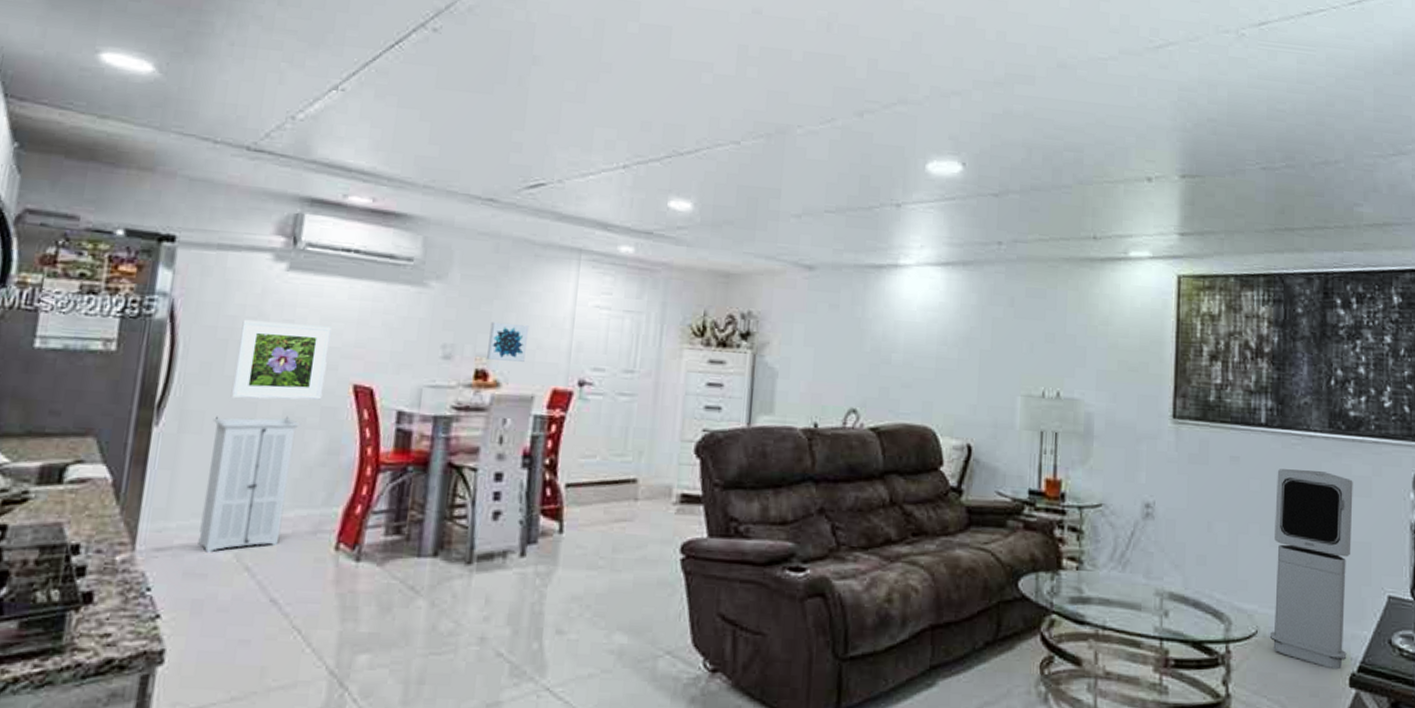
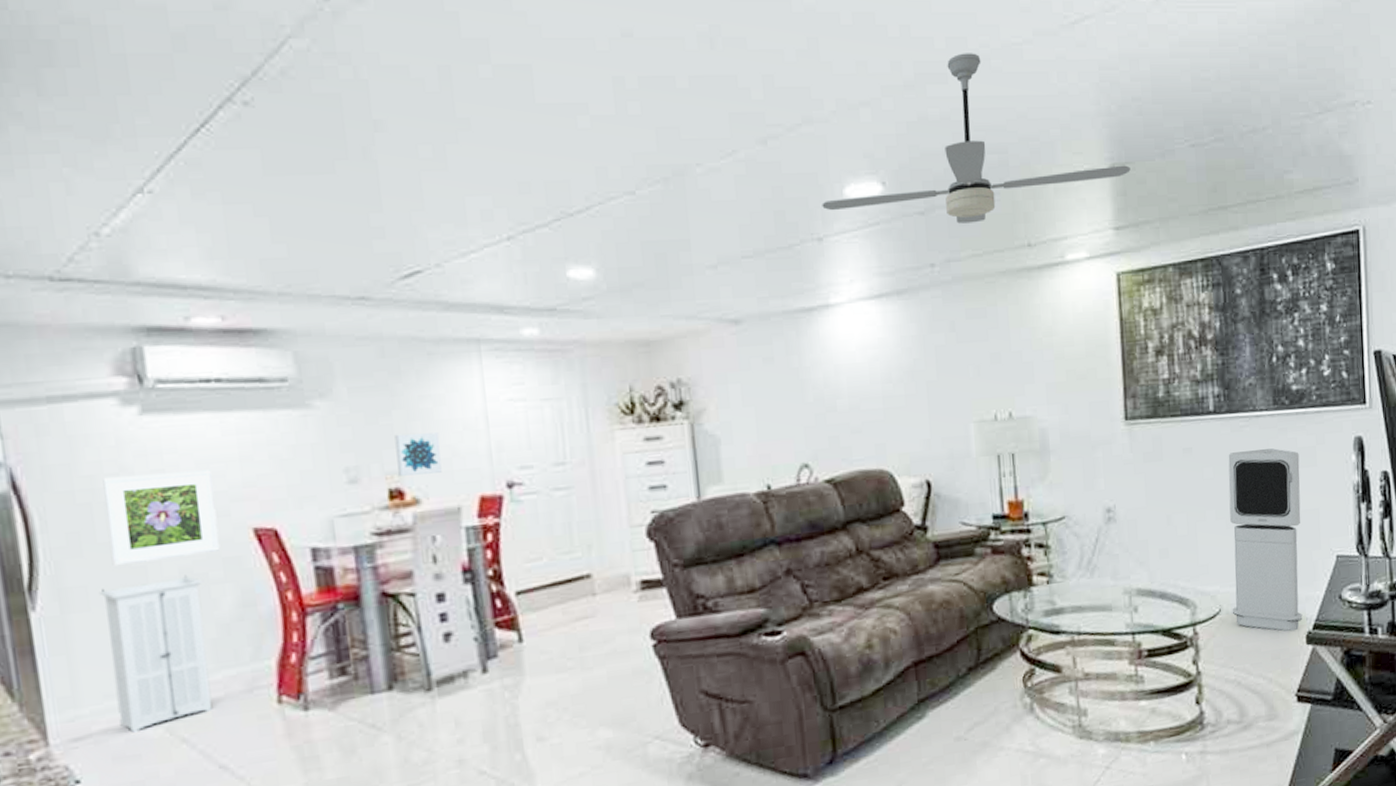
ceiling fan: none [904,61,1200,211] -> present [822,53,1131,224]

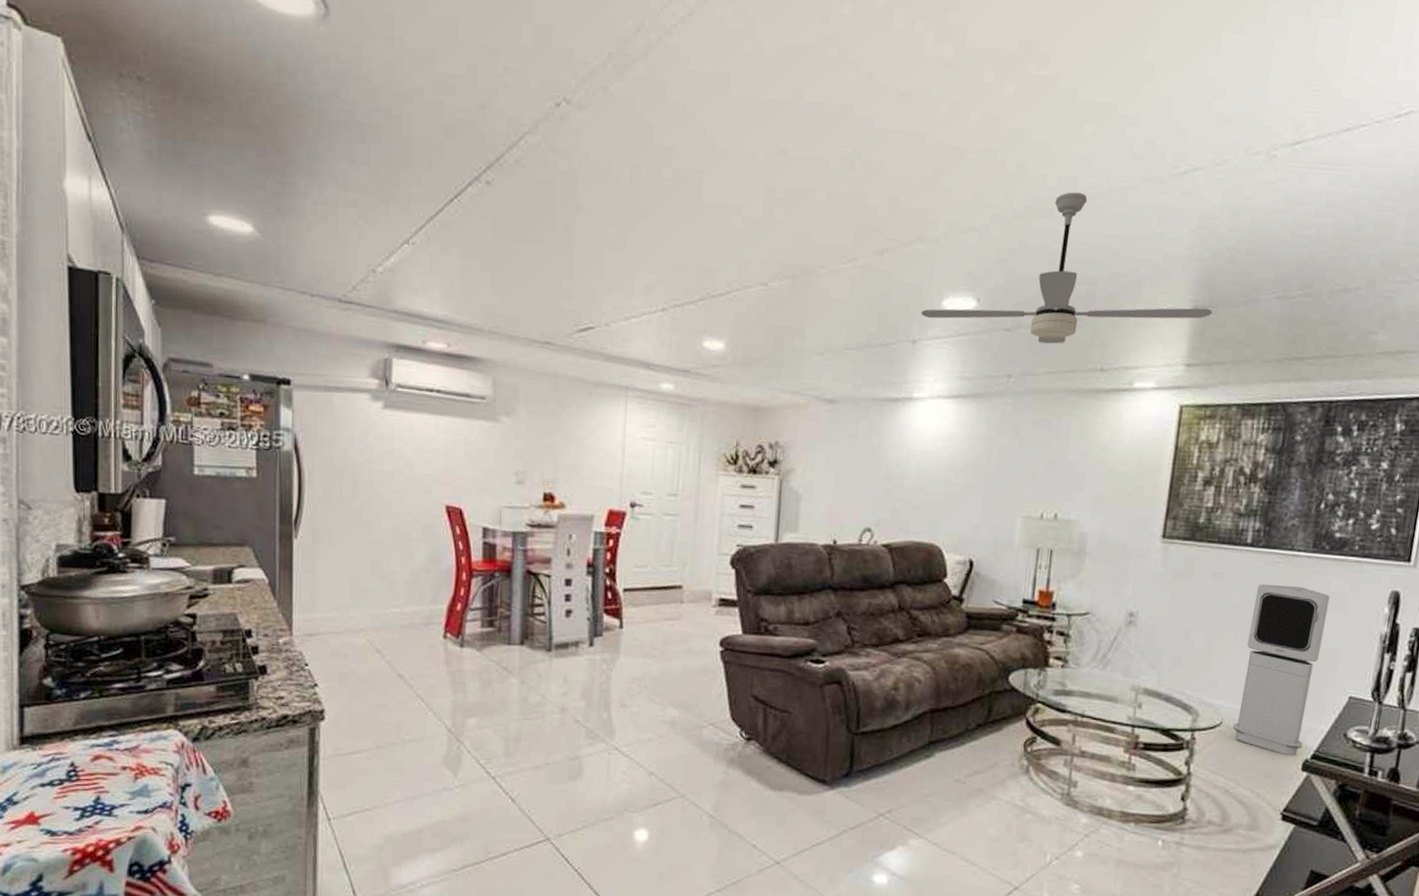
storage cabinet: present [98,574,213,733] -> none [338,531,408,638]
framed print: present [102,470,221,567] -> none [350,450,424,518]
wall art: present [394,432,442,476] -> none [553,452,587,487]

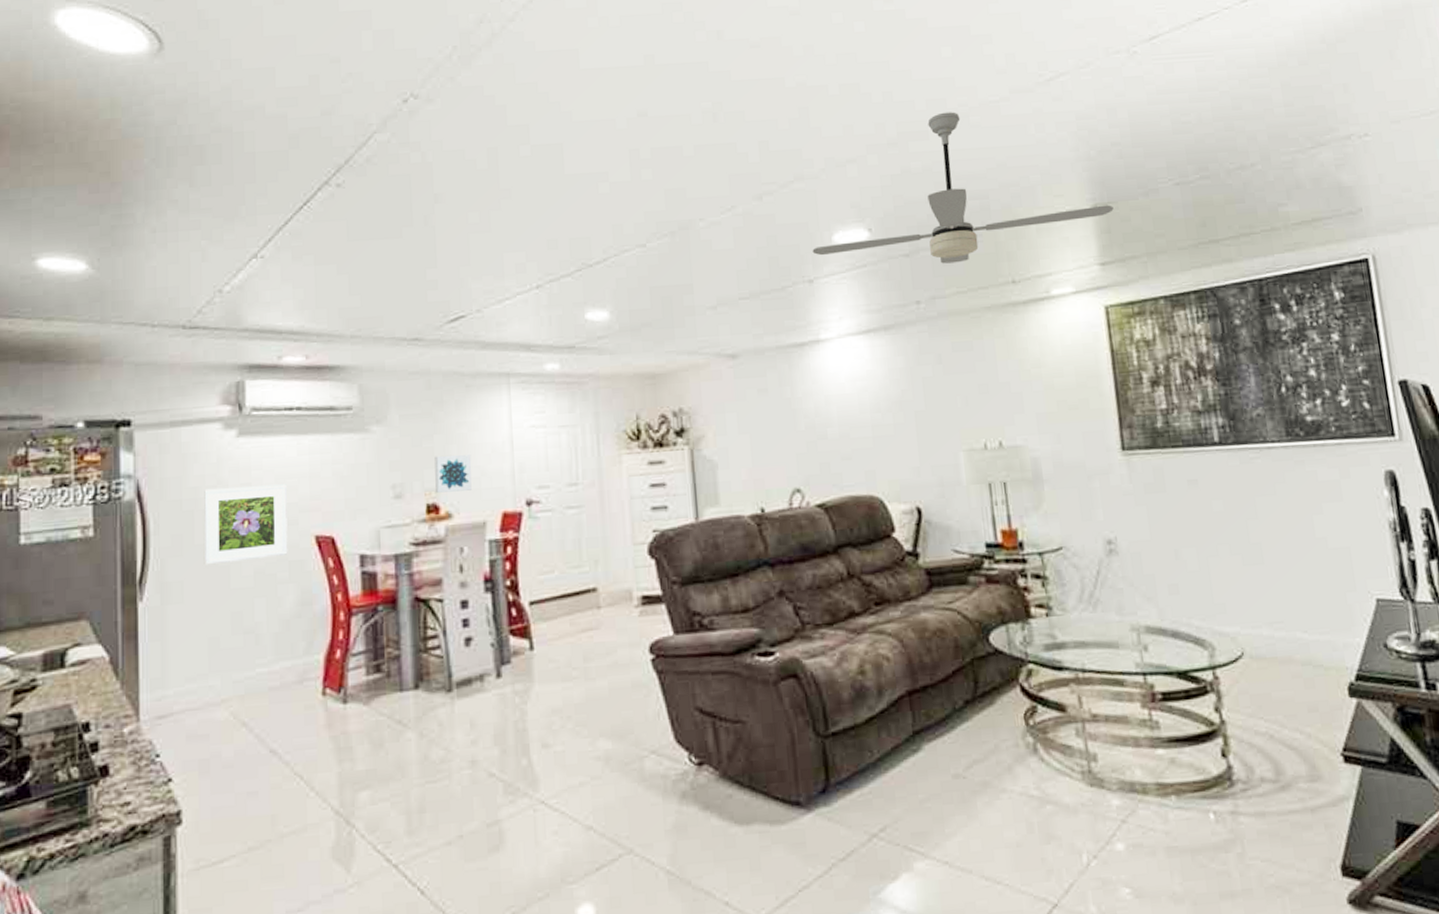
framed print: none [350,450,424,518] -> present [203,484,288,565]
wall art: none [553,452,587,487] -> present [434,455,472,493]
air purifier: present [1232,584,1330,757] -> none [1239,481,1342,682]

